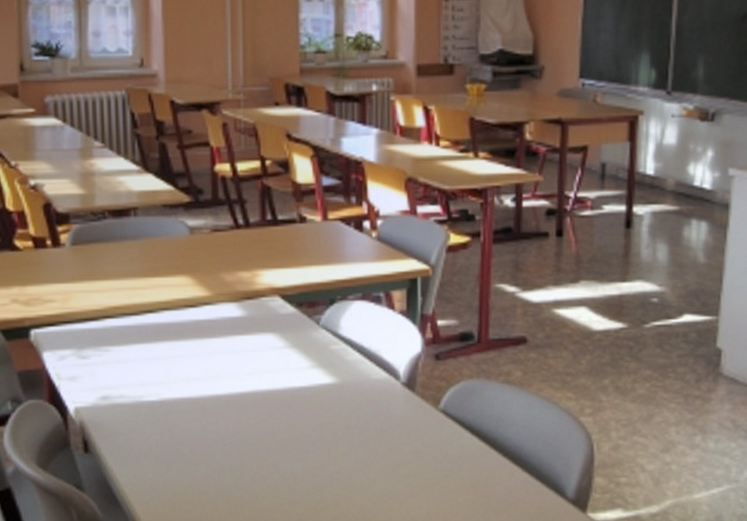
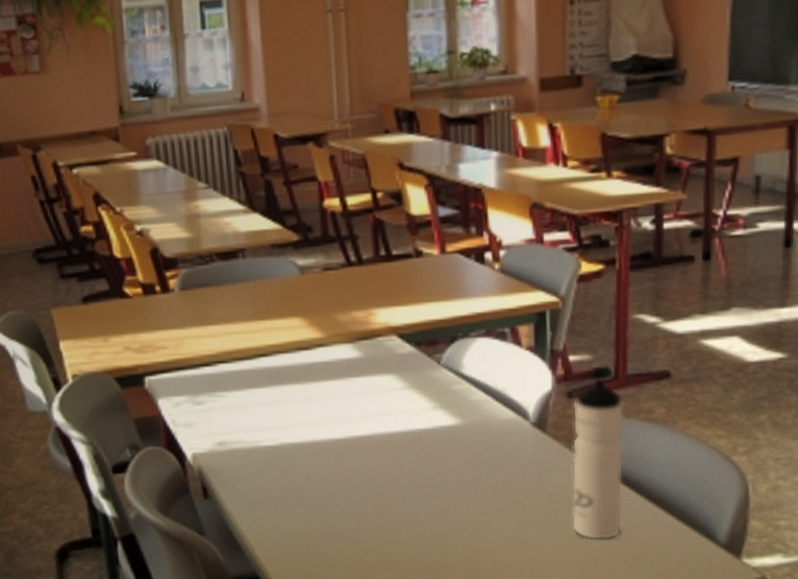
water bottle: none [436,343,486,496] -> present [571,379,625,540]

